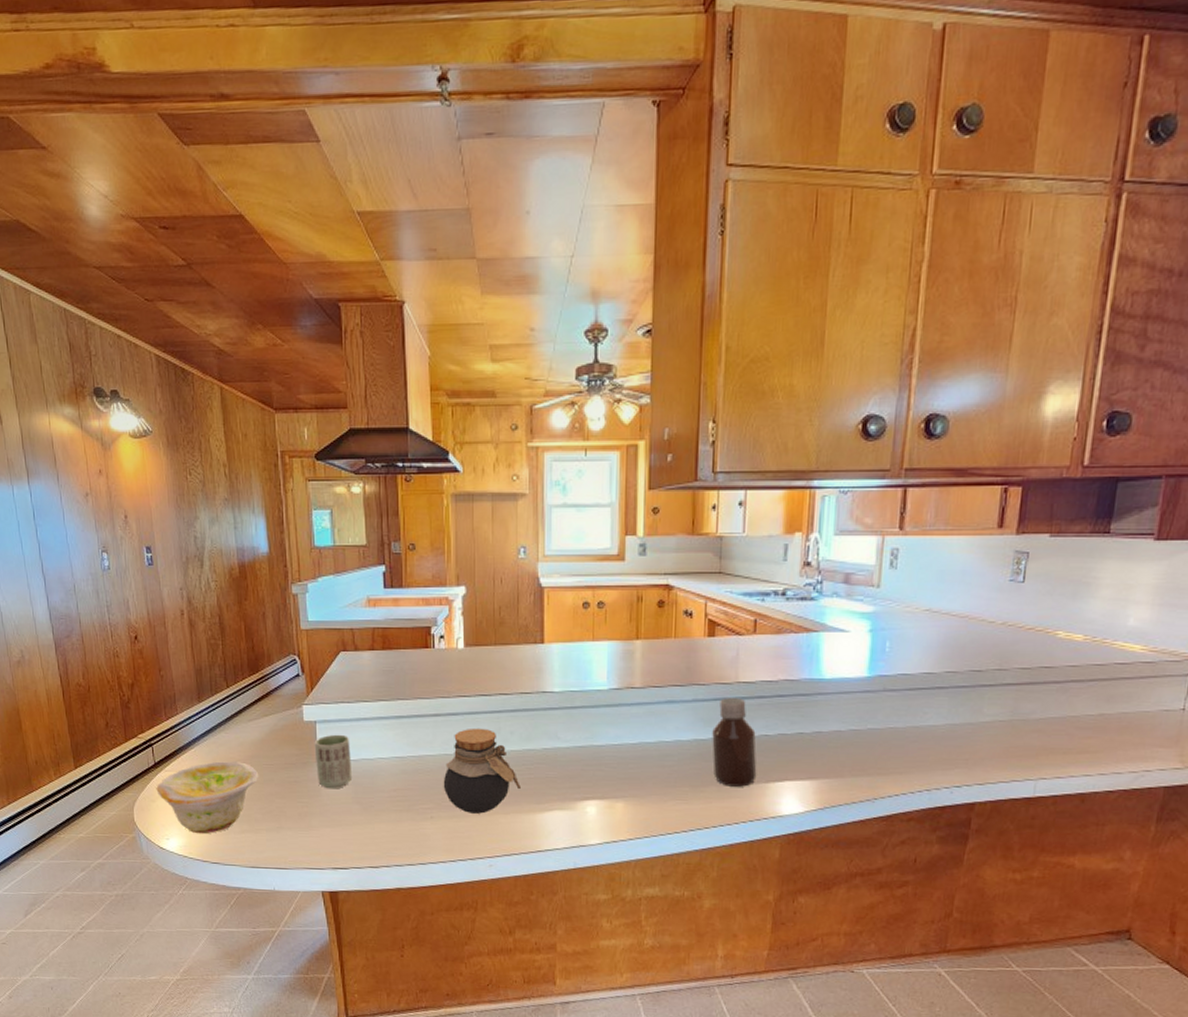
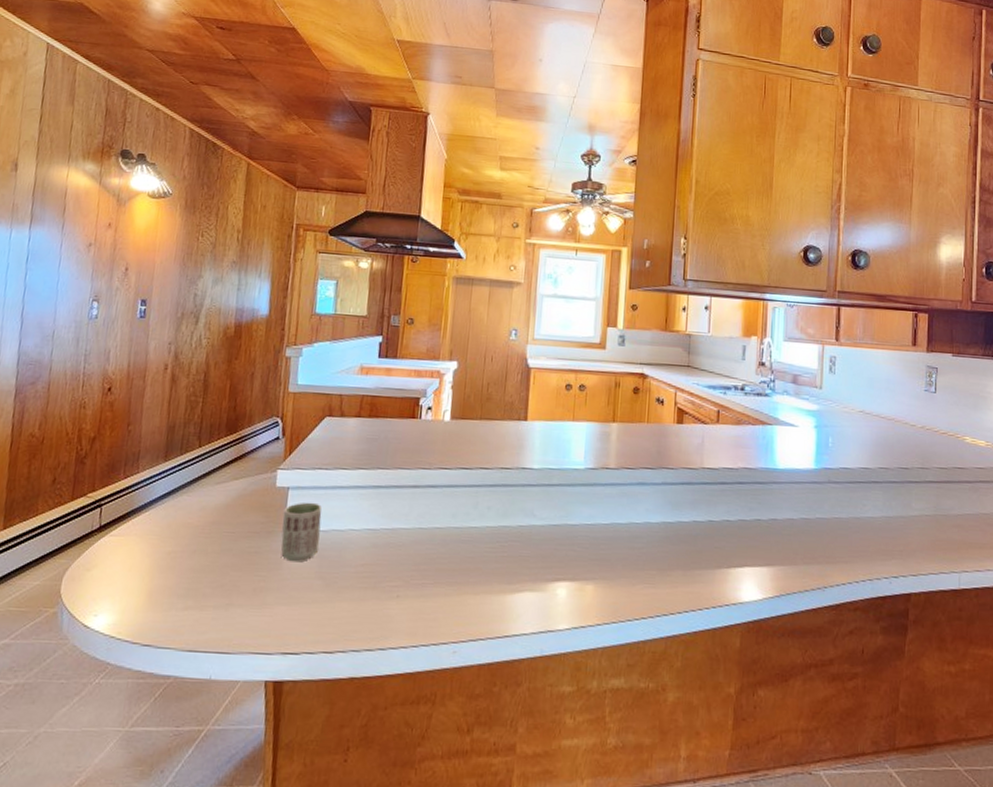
bowl: present [156,761,259,833] -> none [94,527,217,610]
jar: present [443,728,521,814] -> none [413,501,493,594]
bottle: present [712,698,757,787] -> none [678,482,720,572]

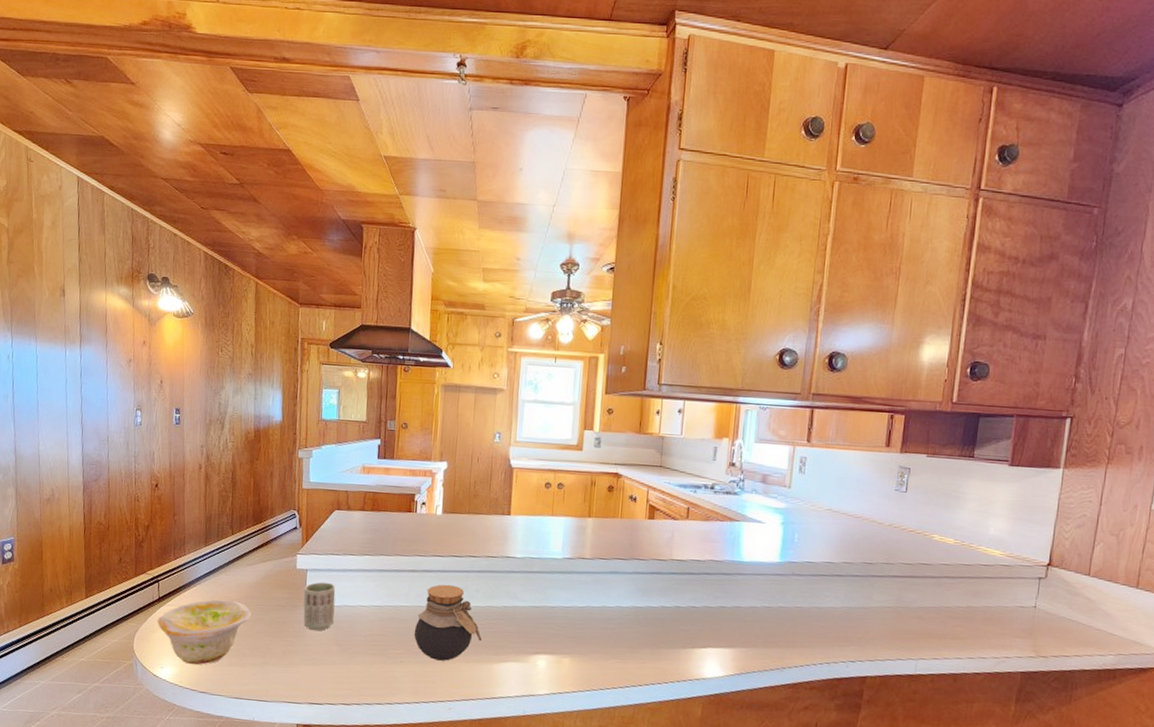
bowl: none [94,527,217,610] -> present [157,600,252,665]
jar: none [413,501,493,594] -> present [414,584,482,661]

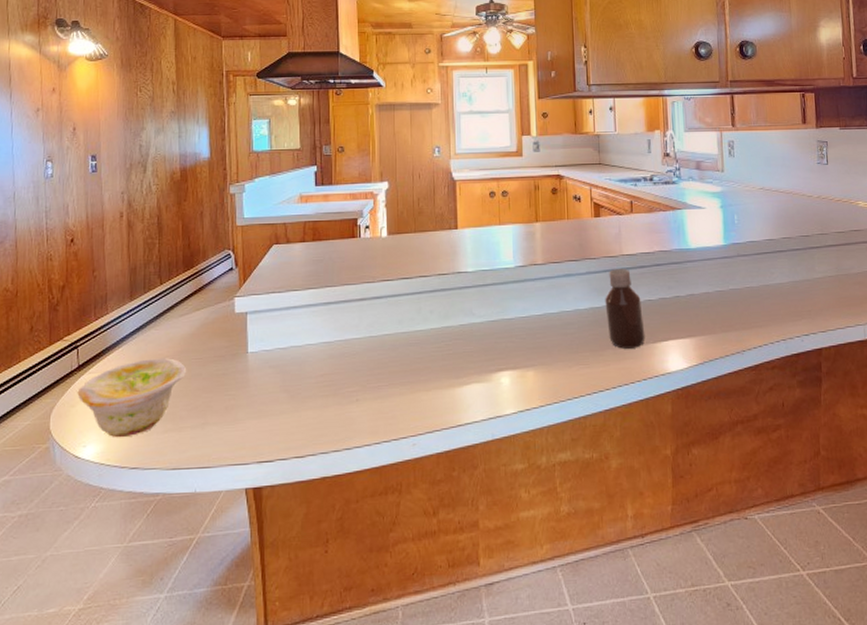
cup: present [303,582,336,631] -> none [244,323,281,379]
jar: present [414,584,482,661] -> none [368,309,440,393]
bottle: none [647,572,686,651] -> present [605,269,645,349]

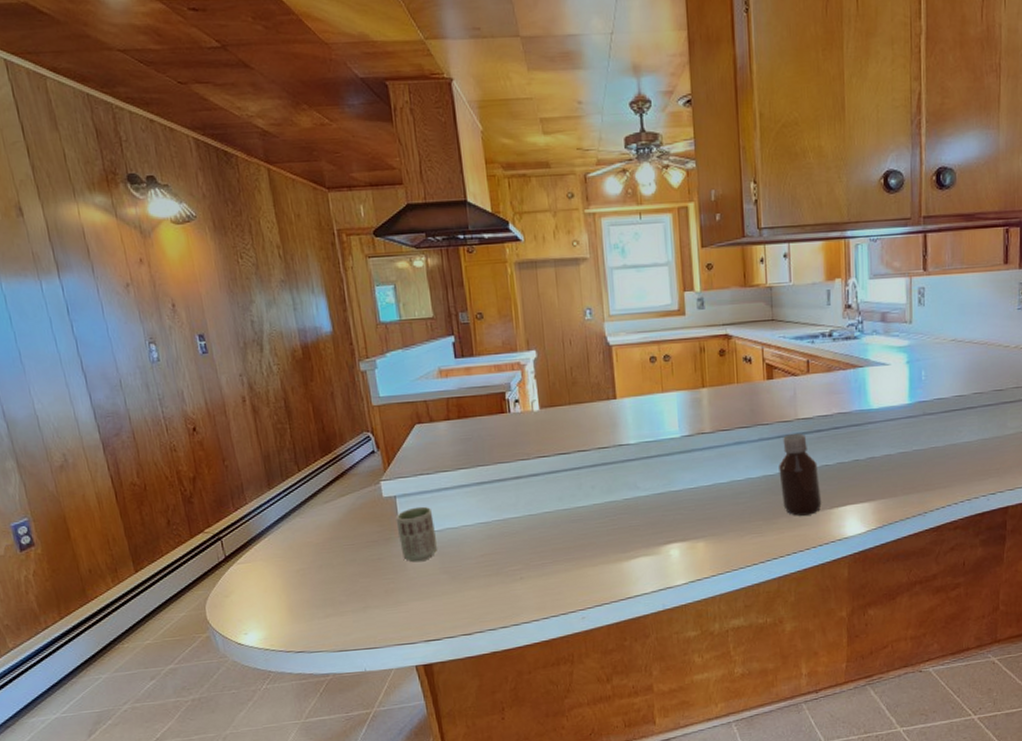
bowl: present [77,358,187,437] -> none [229,545,340,624]
cup: none [244,323,281,379] -> present [395,506,438,563]

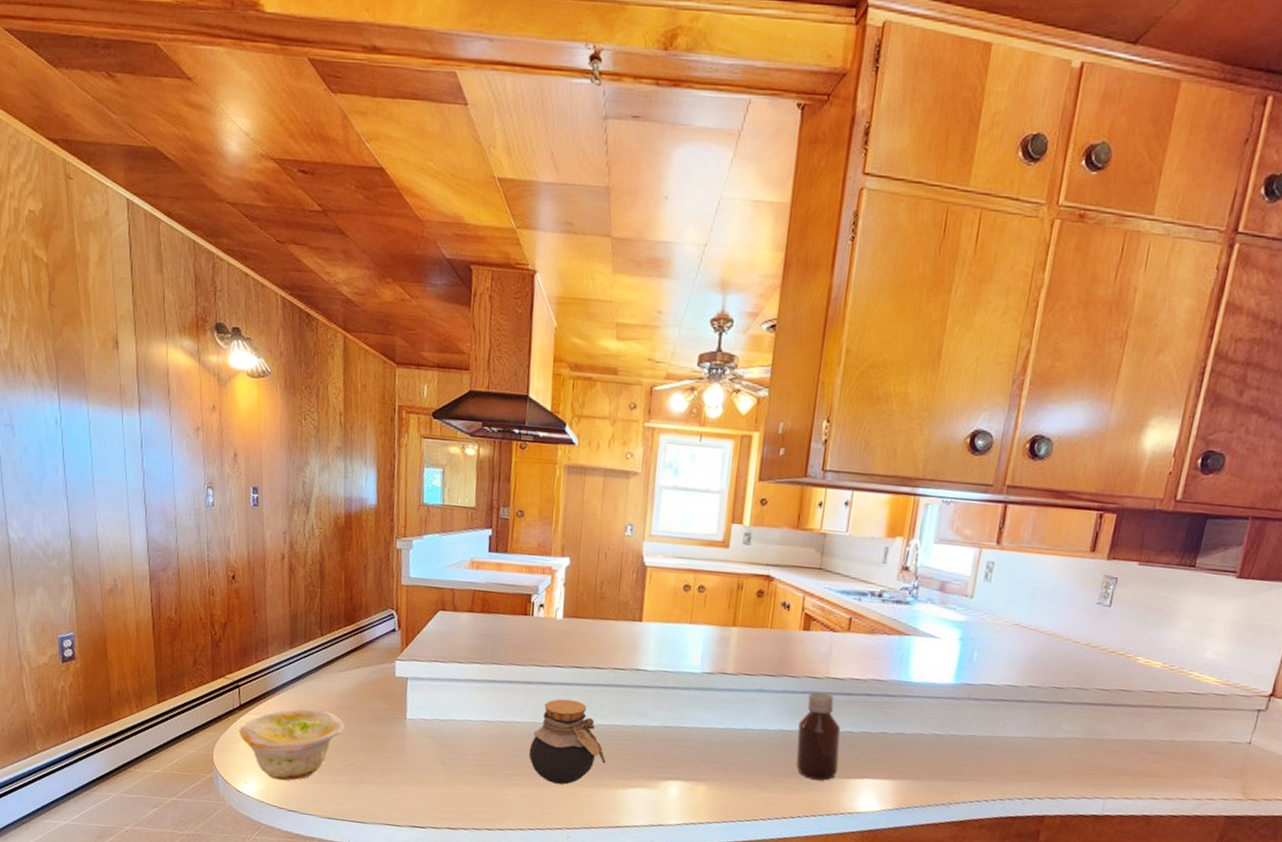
bowl: none [229,545,340,624] -> present [239,709,345,781]
cup: present [395,506,438,563] -> none [403,692,440,747]
jar: none [529,485,606,570] -> present [528,699,606,785]

